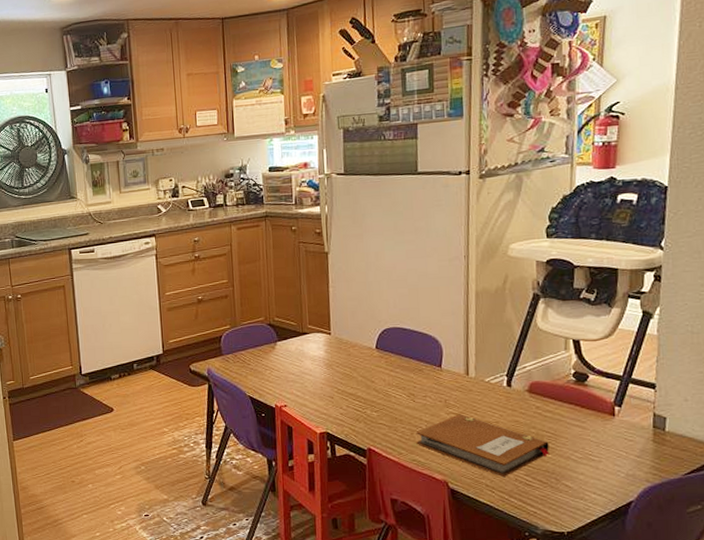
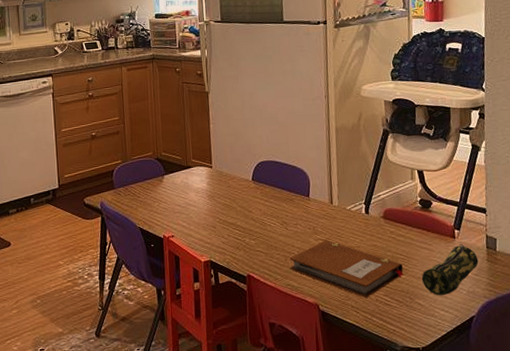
pencil case: none [570,422,642,478] -> present [421,244,479,296]

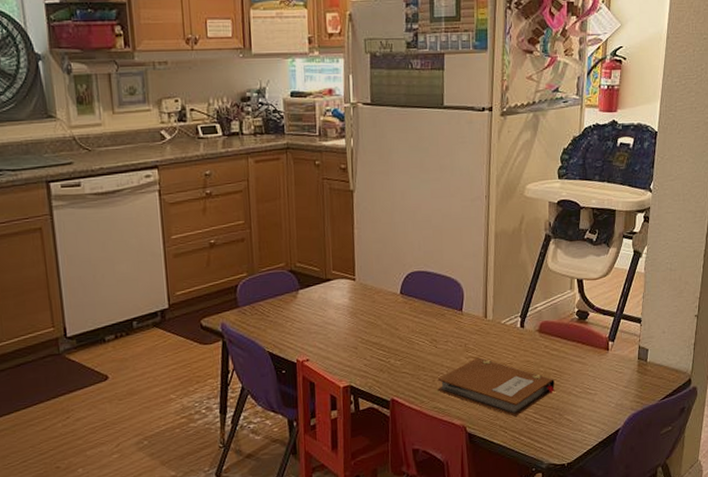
pencil case: present [421,244,479,296] -> none [572,356,629,411]

